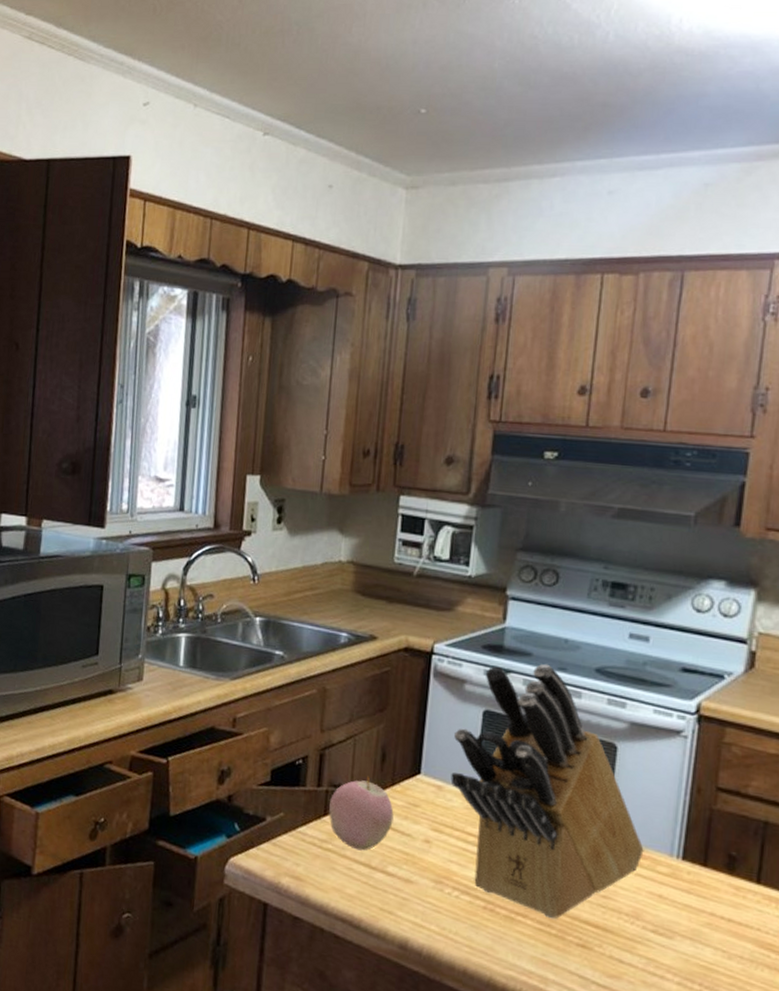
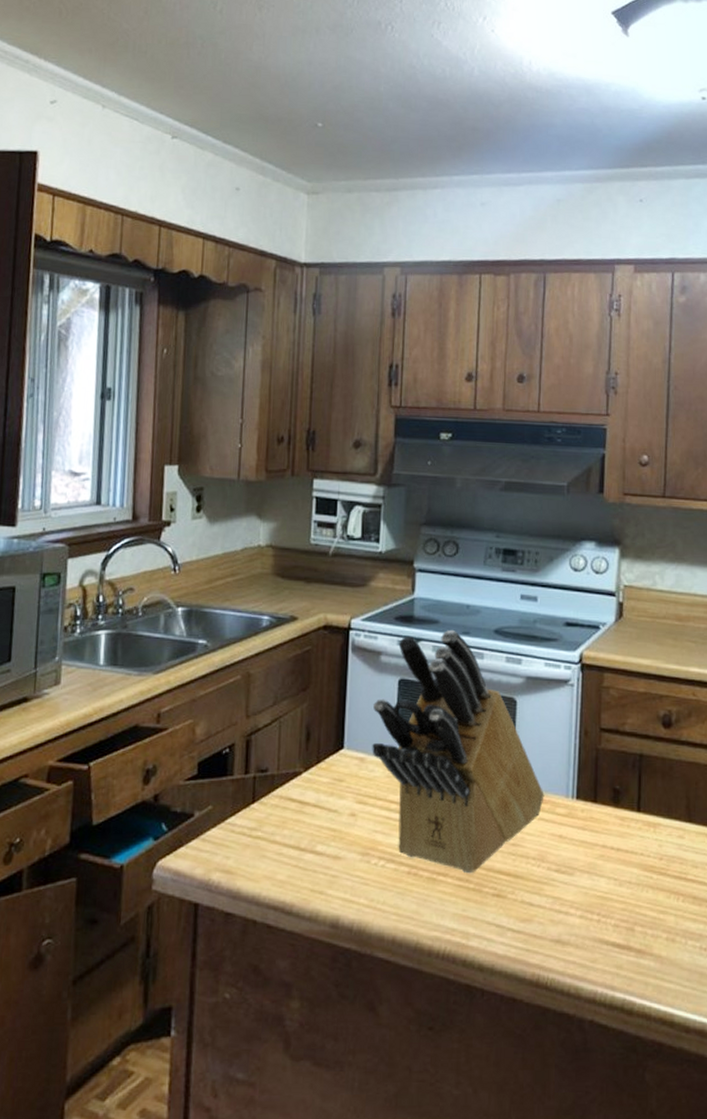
apple: present [329,776,394,851] -> none [257,756,320,834]

